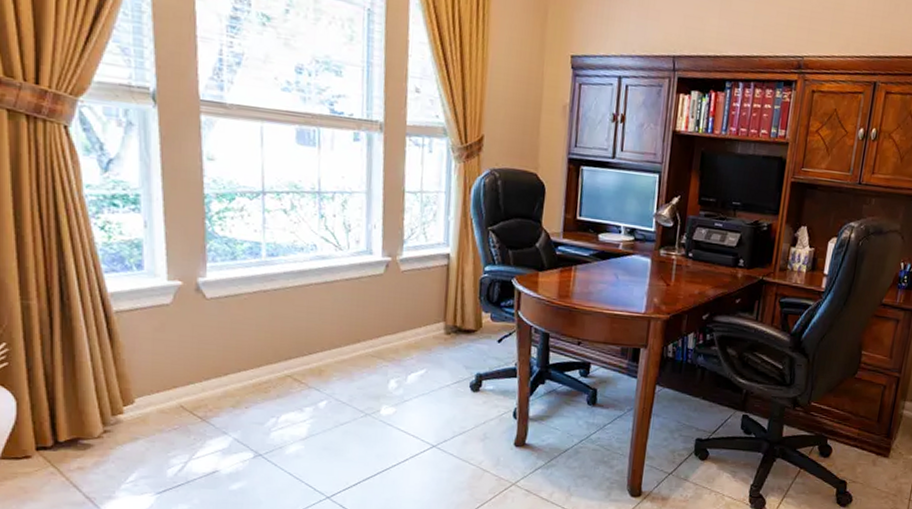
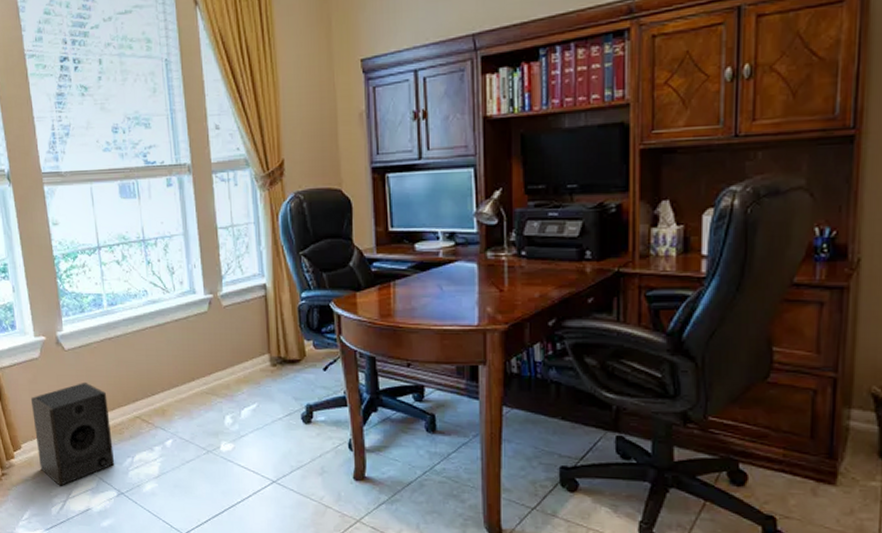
studio monitor: none [153,334,255,446] -> present [30,381,115,486]

